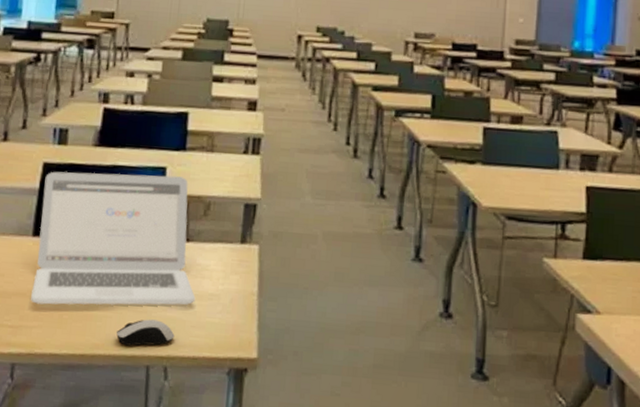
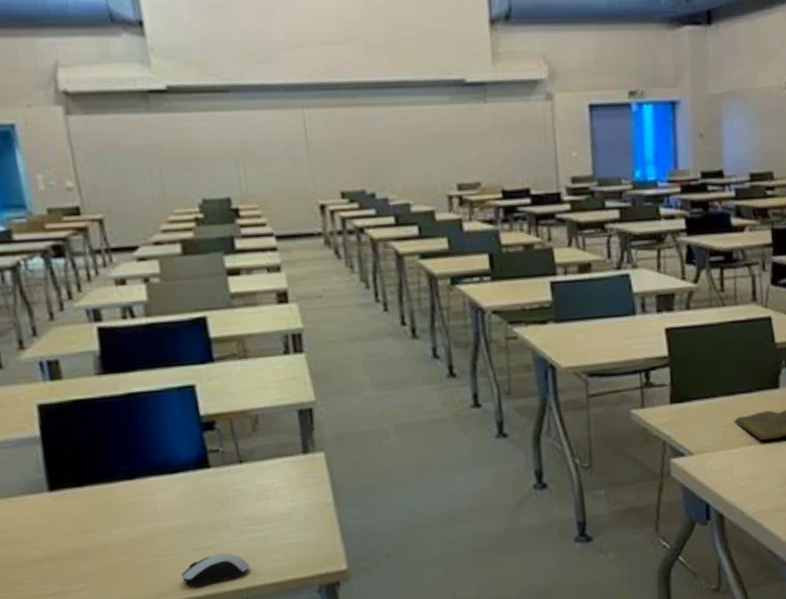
laptop: present [31,171,196,306] -> none [45,392,265,565]

